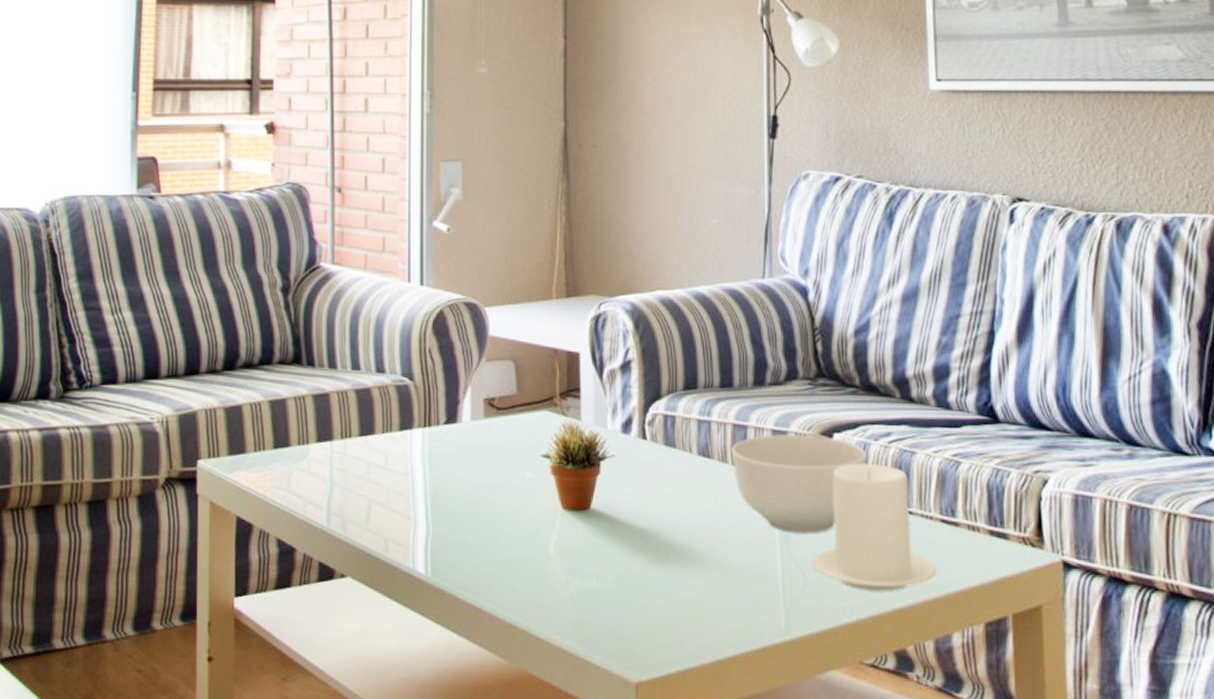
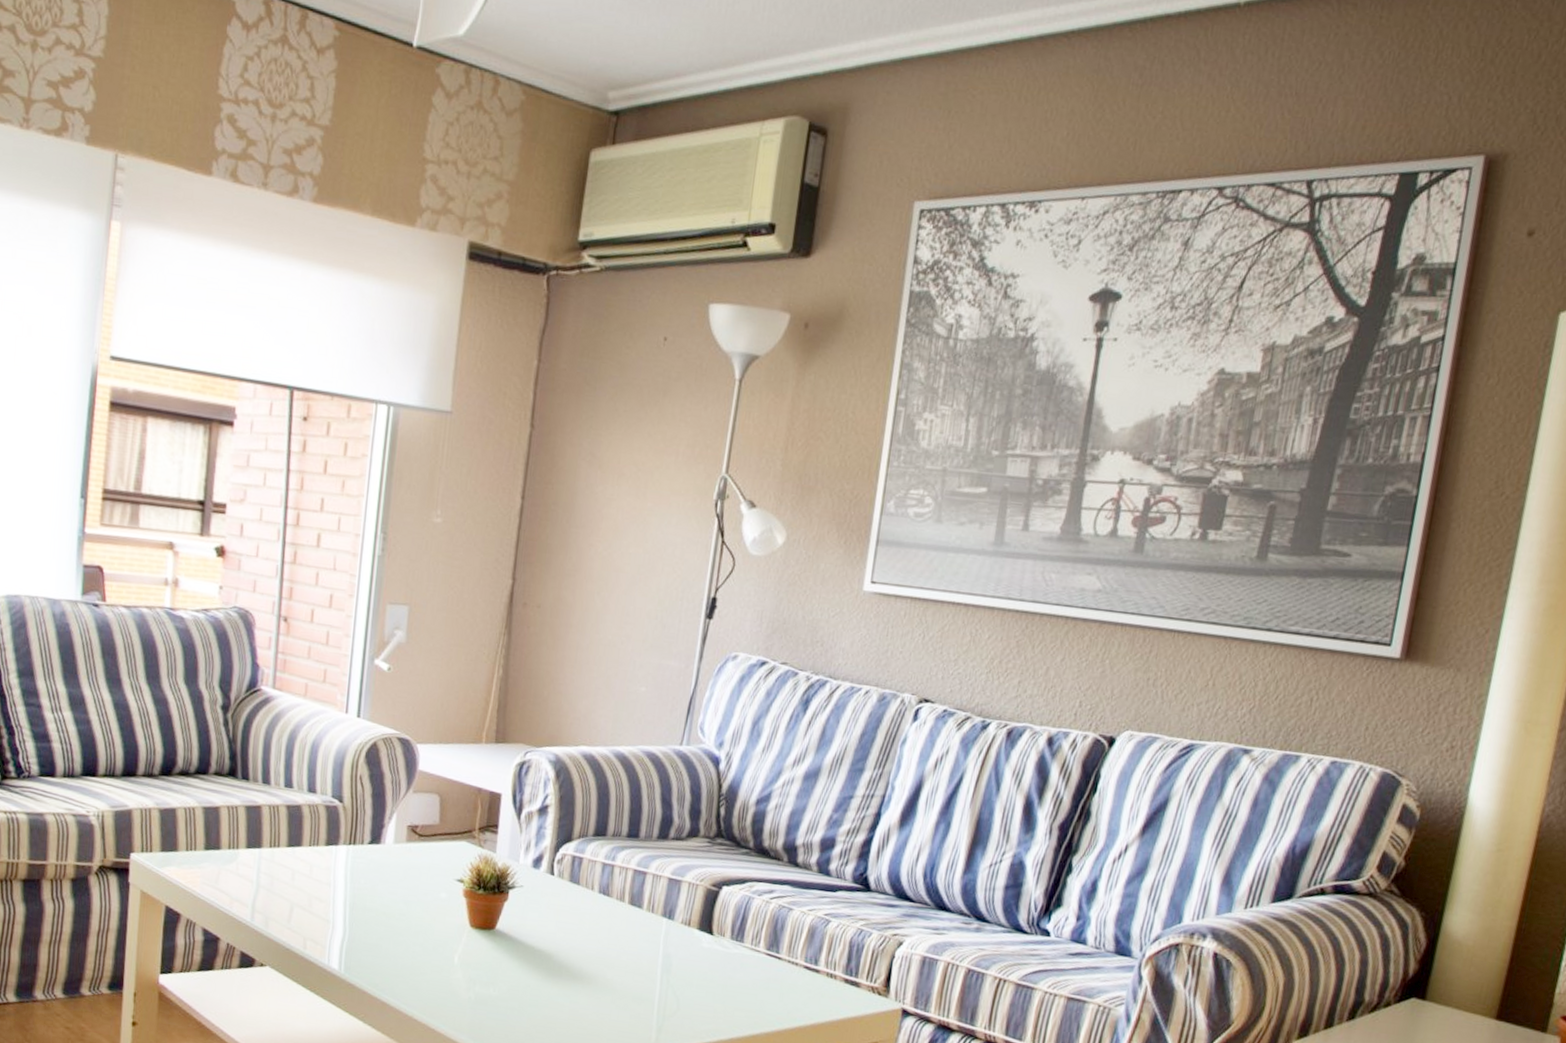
bowl: present [731,434,868,533] -> none [628,881,751,967]
candle: present [811,463,937,591] -> none [686,913,794,1020]

